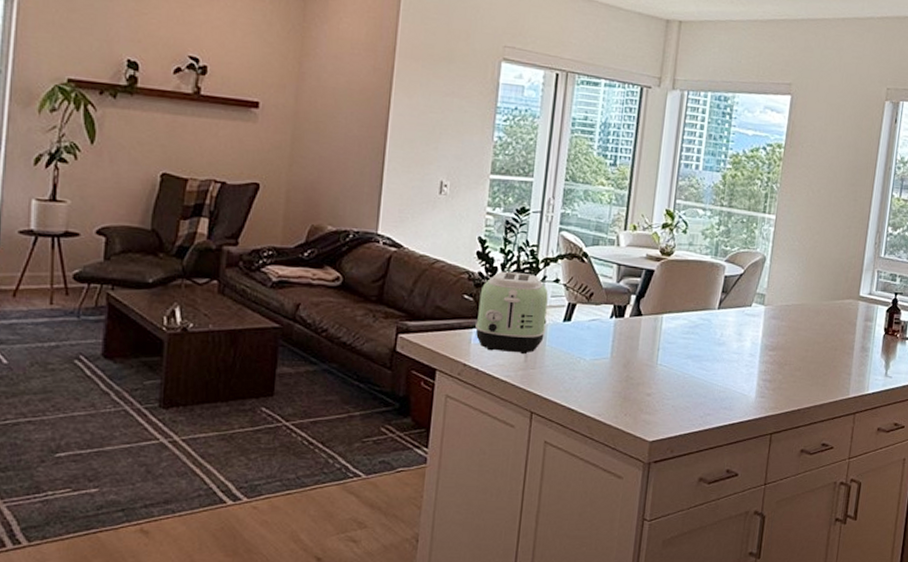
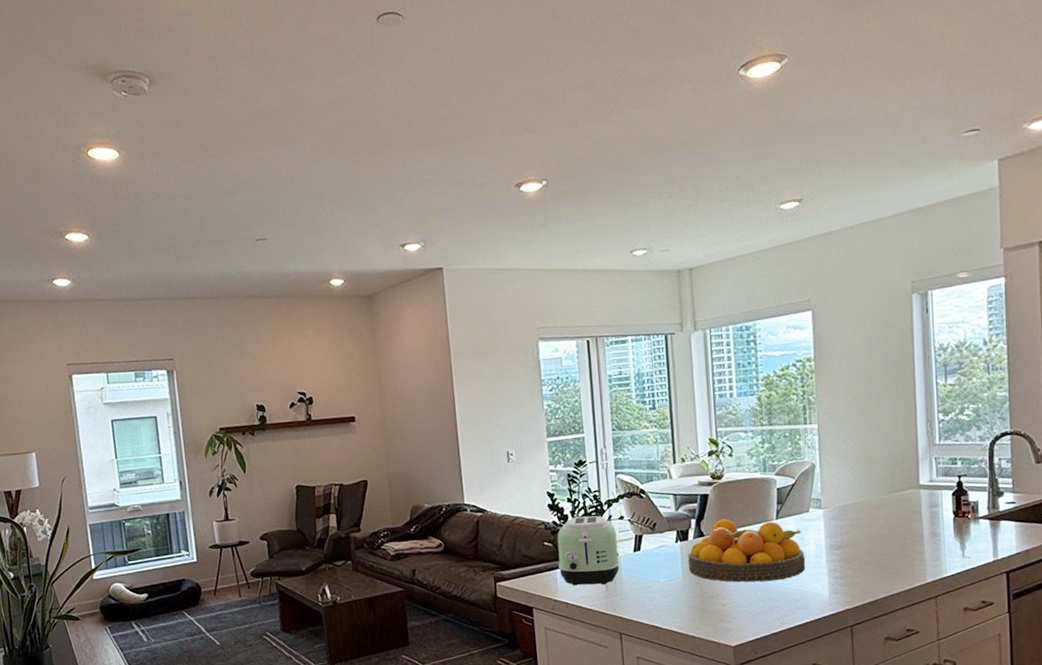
fruit bowl: none [619,300,740,376] -> present [688,518,806,583]

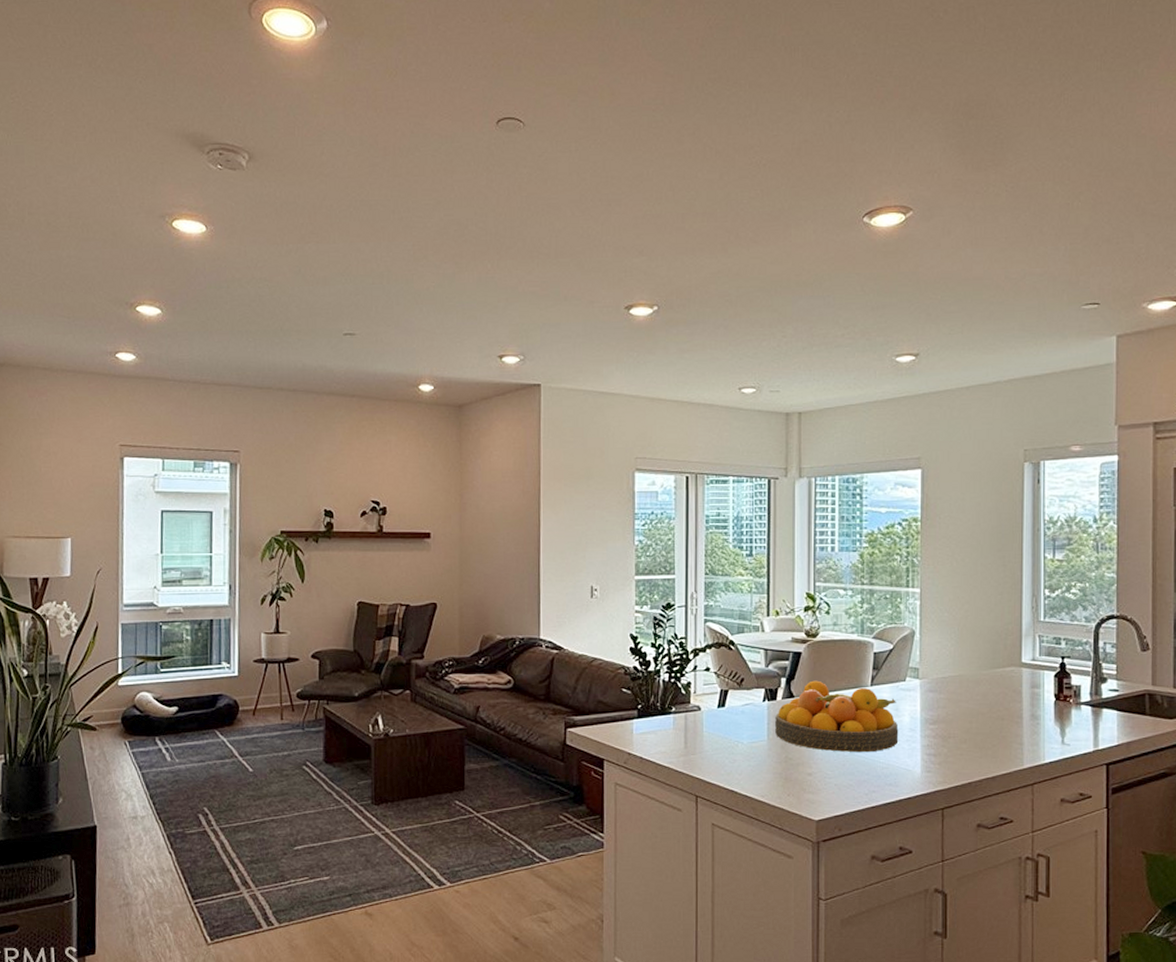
toaster: present [557,515,620,586] -> none [636,664,702,742]

